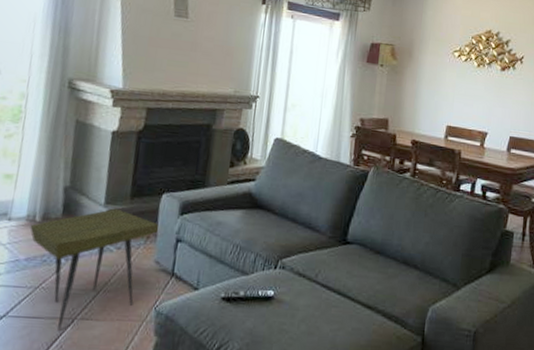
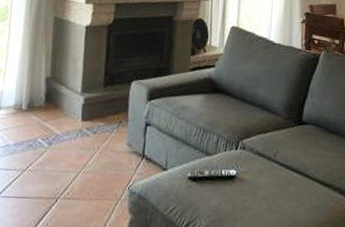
side table: present [30,208,159,331] -> none [17,96,130,209]

